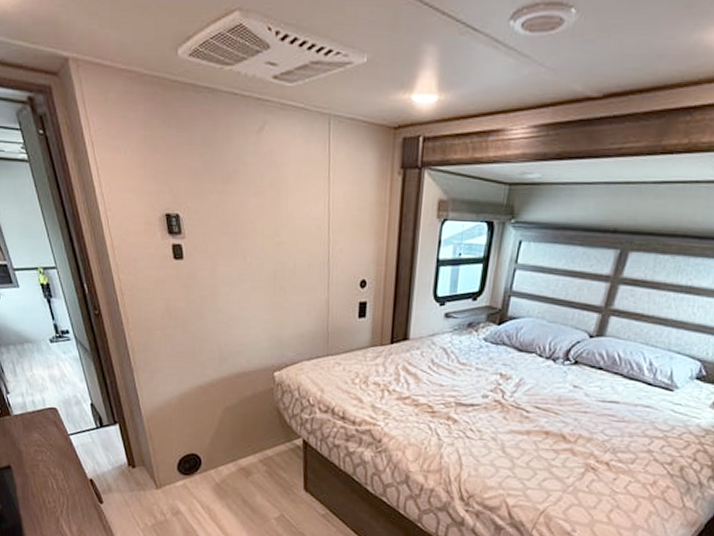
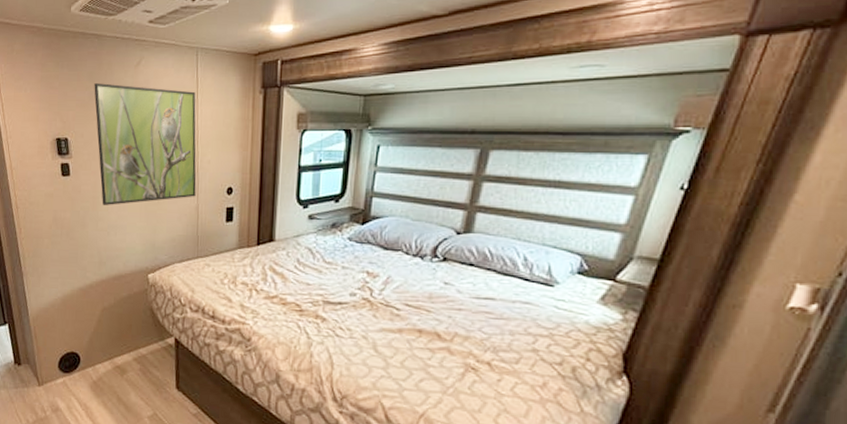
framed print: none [209,150,328,295] -> present [94,83,197,205]

